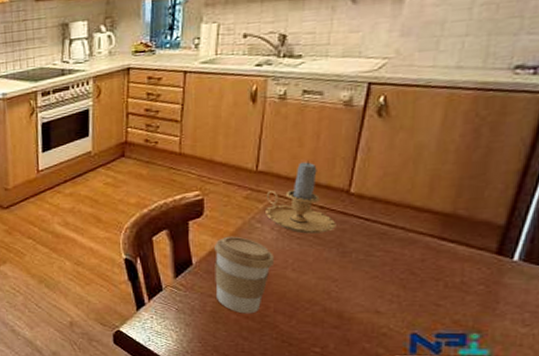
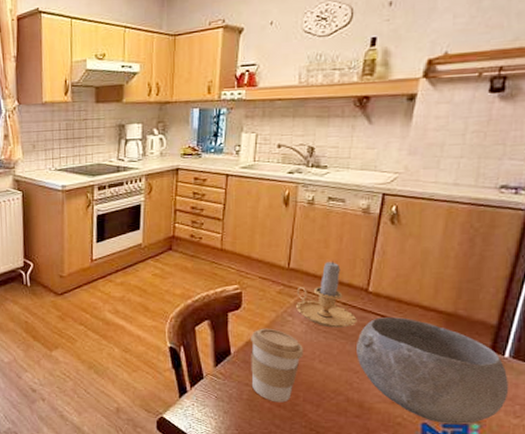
bowl: none [335,220,518,335] -> present [356,317,509,425]

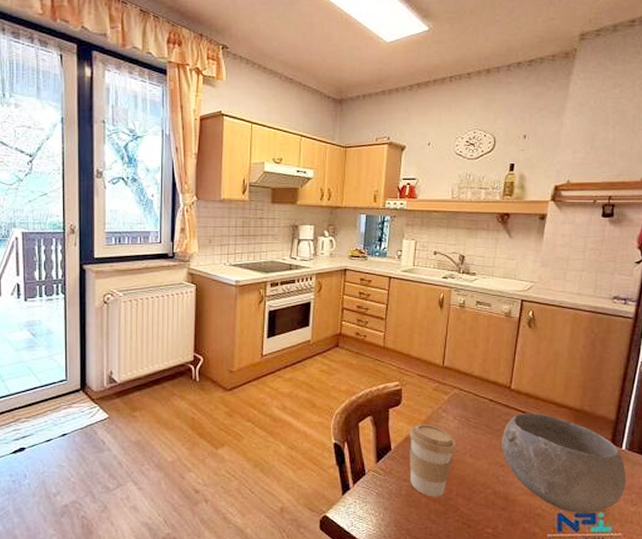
candle: present [296,260,357,328] -> none [450,360,502,423]

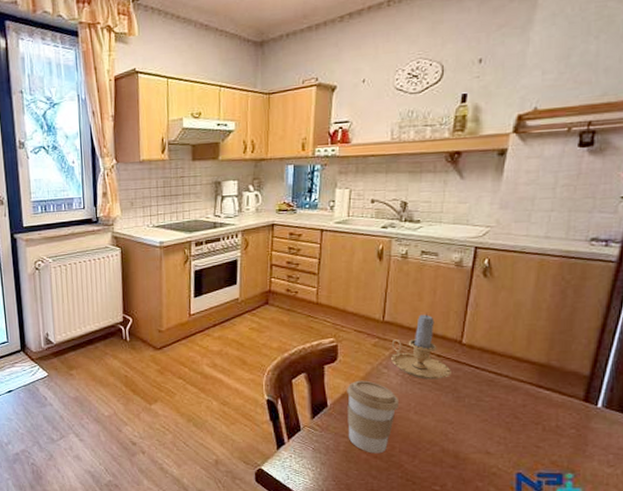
candle: none [450,360,502,423] -> present [391,313,451,380]
bowl: present [502,413,627,514] -> none [451,369,603,474]

